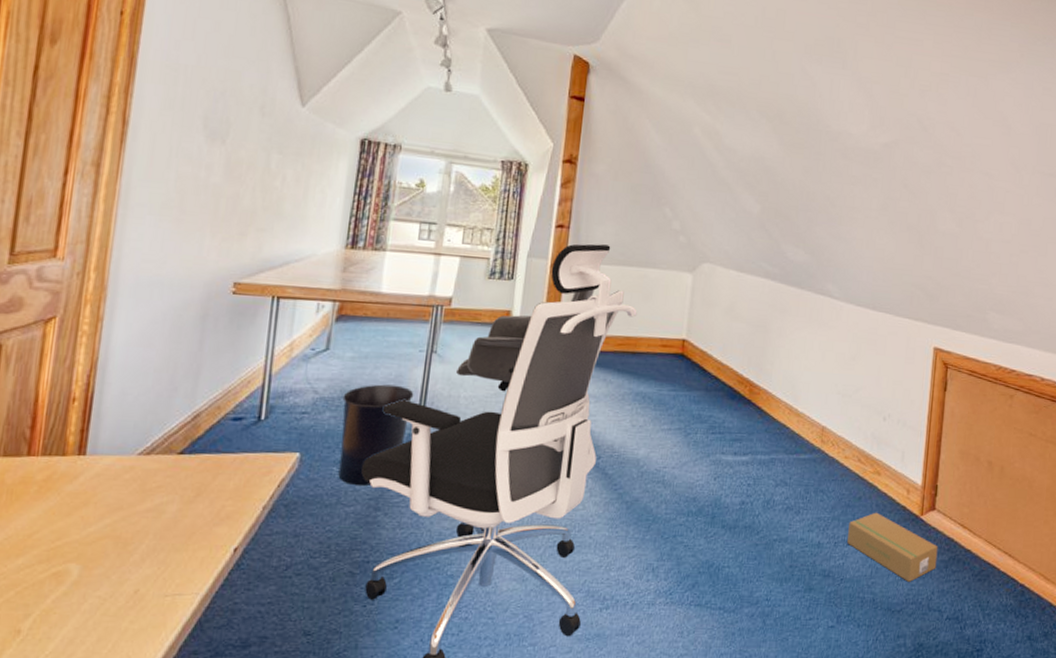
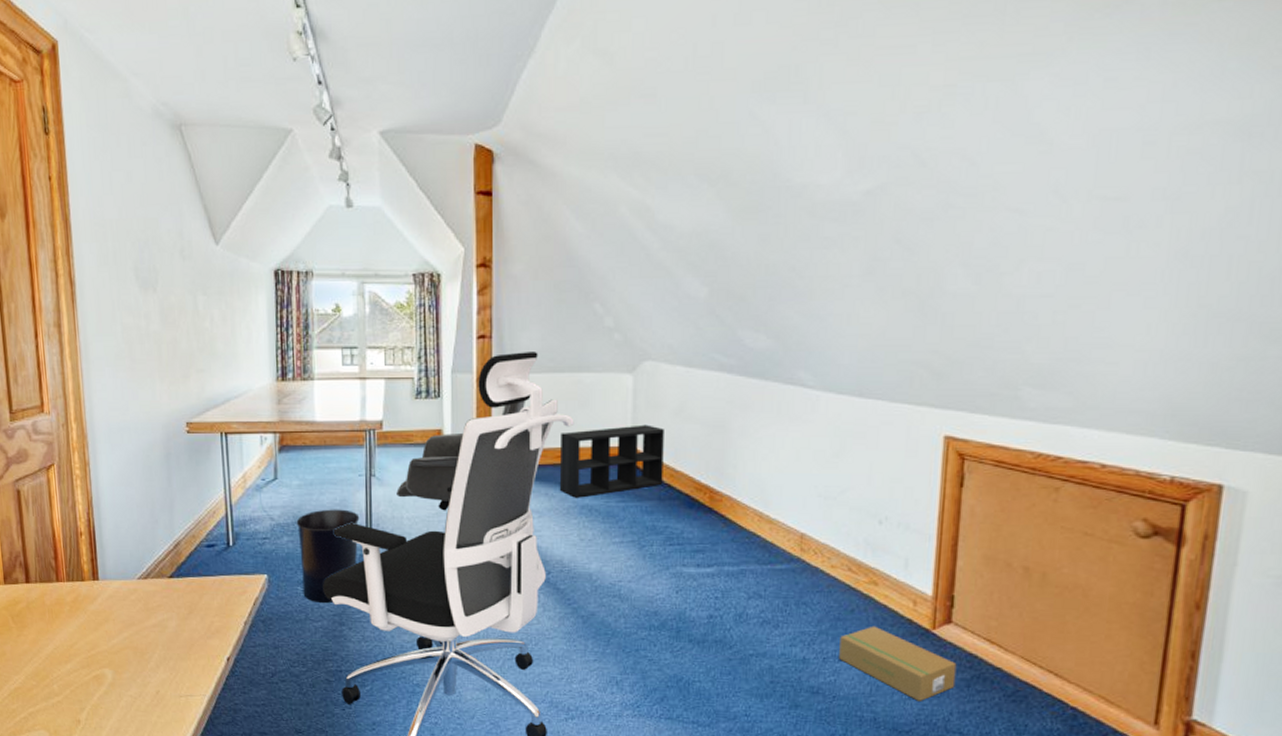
bookshelf: none [617,320,715,385] -> present [559,424,664,498]

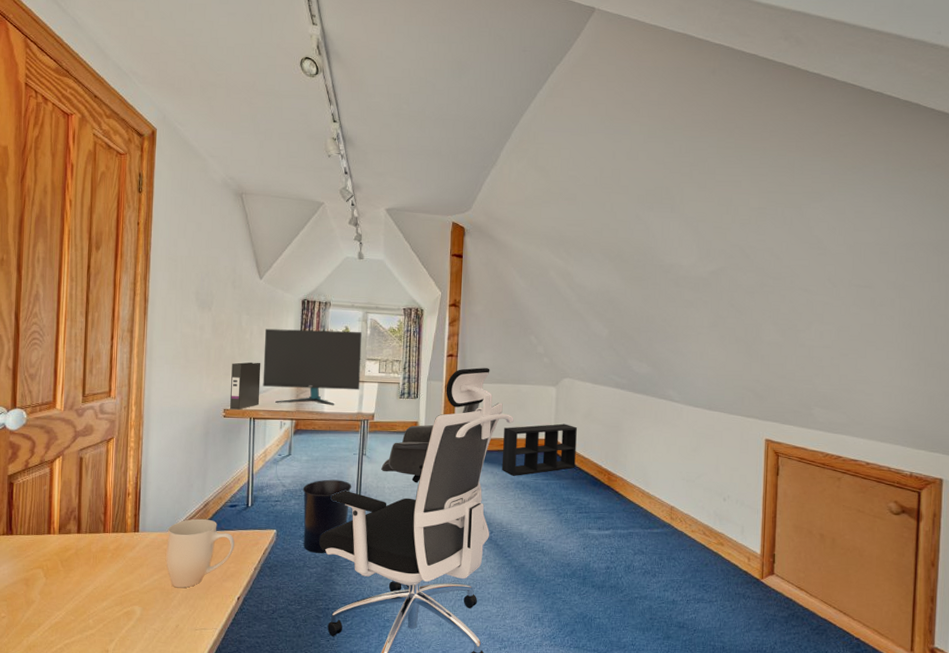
mug: none [133,562,217,648] -> present [165,518,235,588]
binder: none [191,358,231,423] -> present [229,362,261,410]
computer monitor: none [229,311,361,412] -> present [262,328,362,405]
box: present [839,626,957,701] -> none [698,576,778,634]

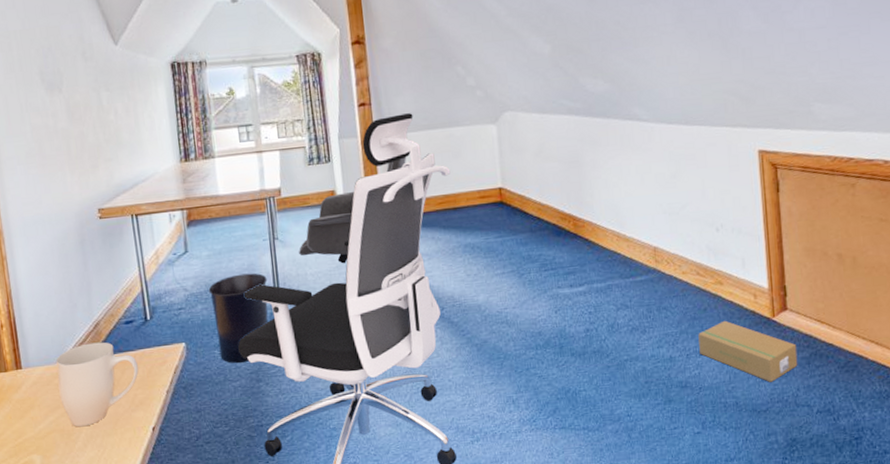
binder: present [229,362,261,410] -> none [98,146,140,208]
computer monitor: present [262,328,362,405] -> none [132,92,259,193]
bookshelf: present [501,423,577,476] -> none [440,166,533,238]
box: none [698,576,778,634] -> present [698,320,798,382]

